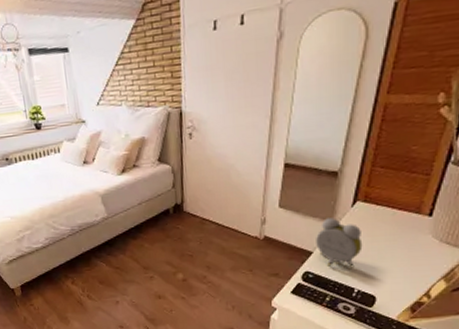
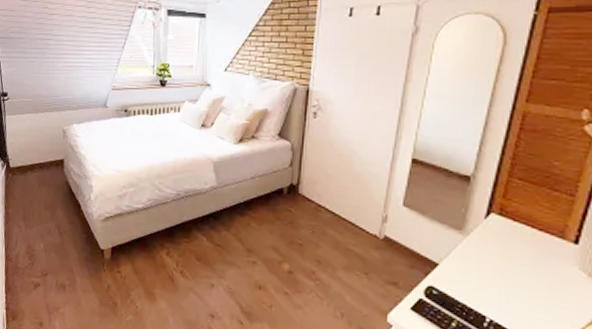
alarm clock: present [316,218,363,268] -> none [443,227,497,291]

